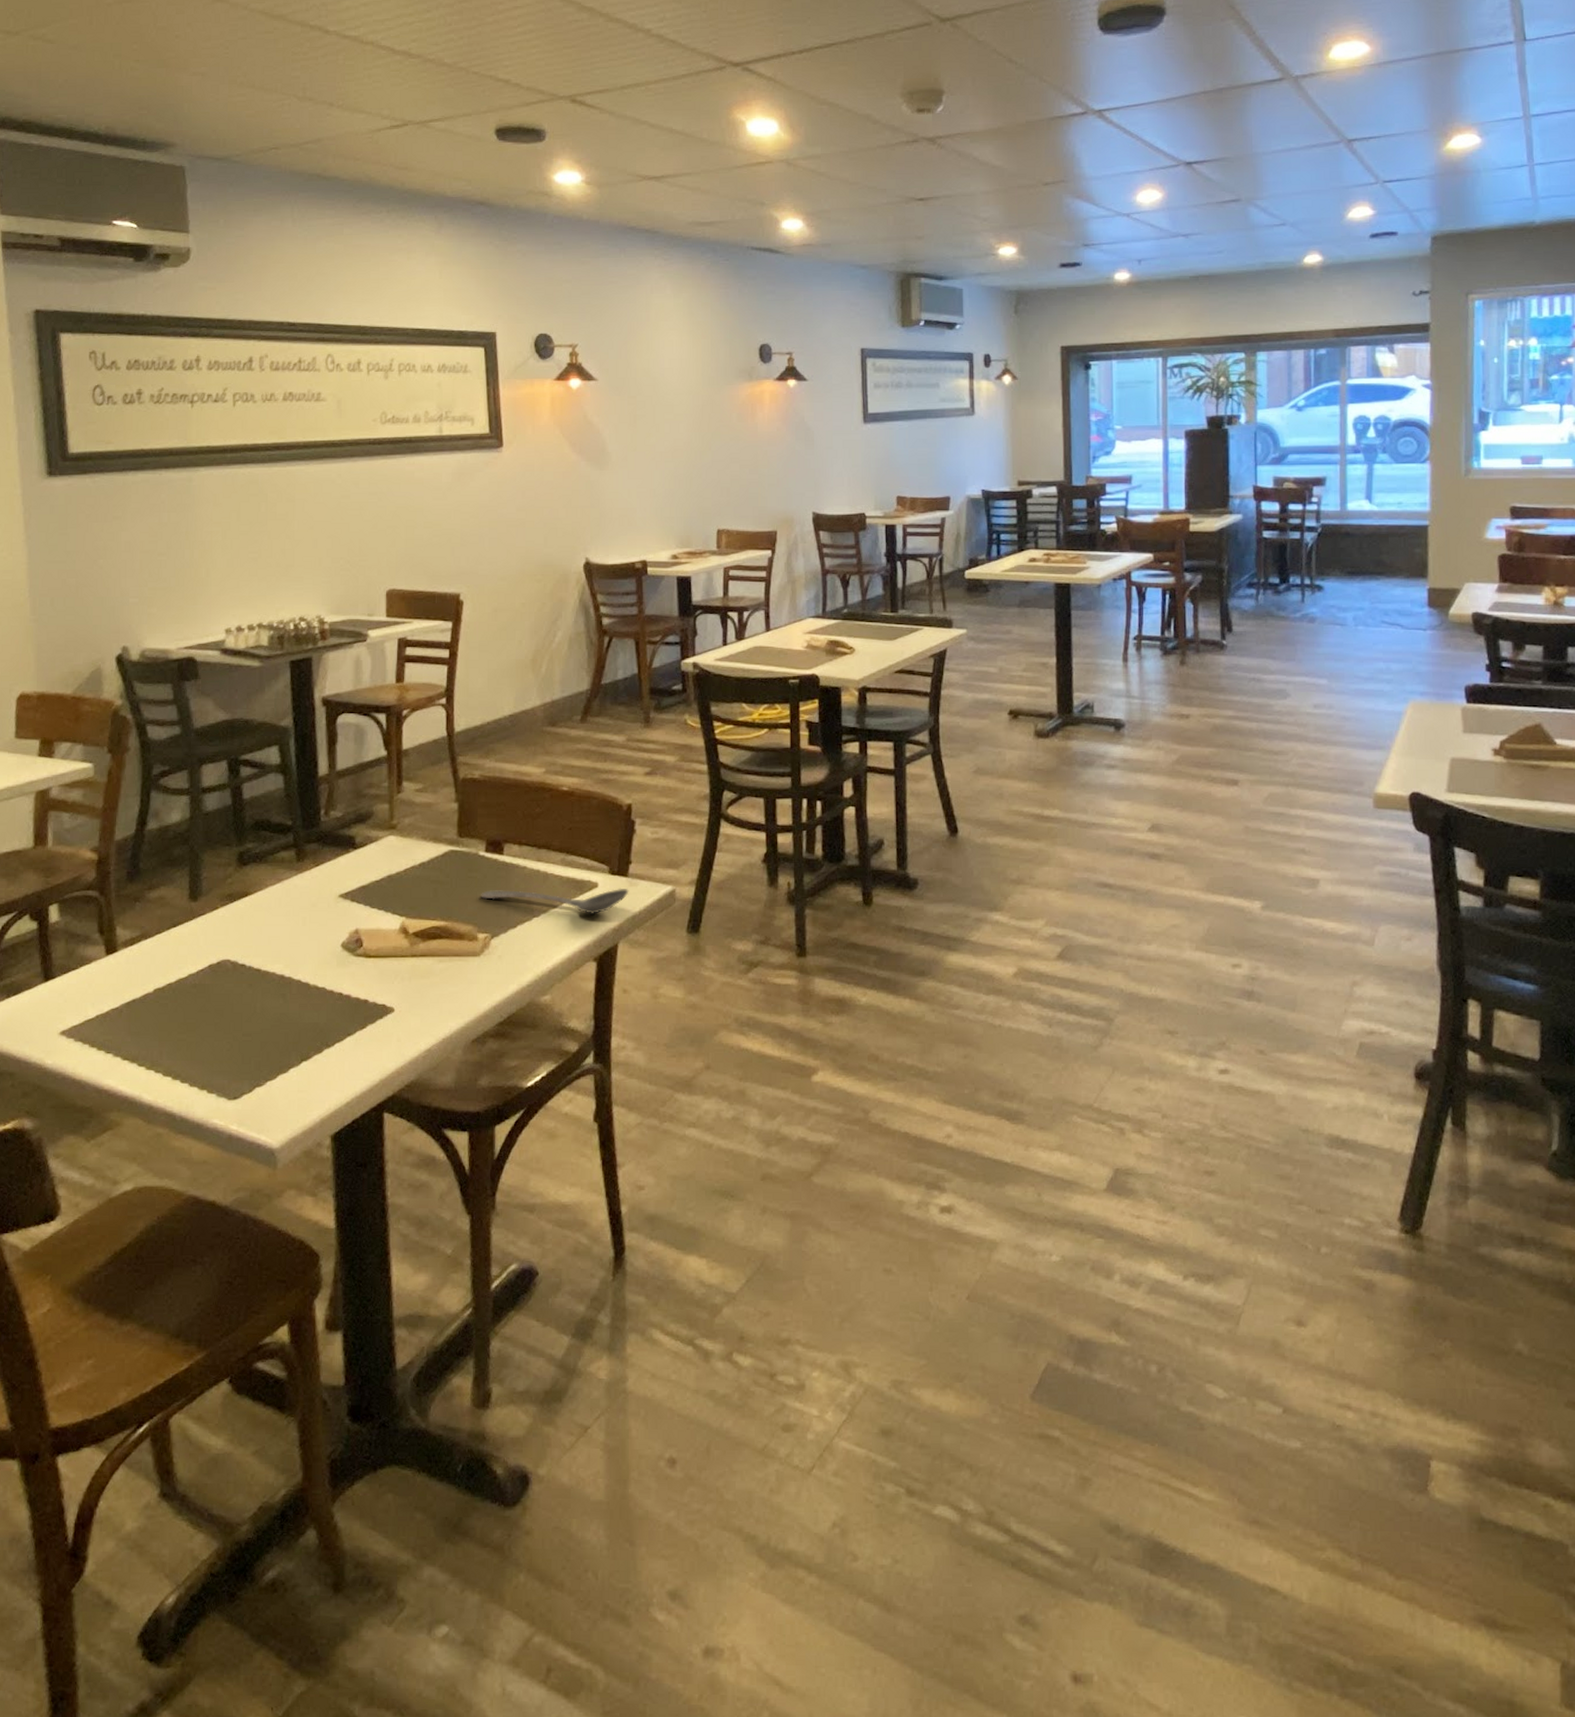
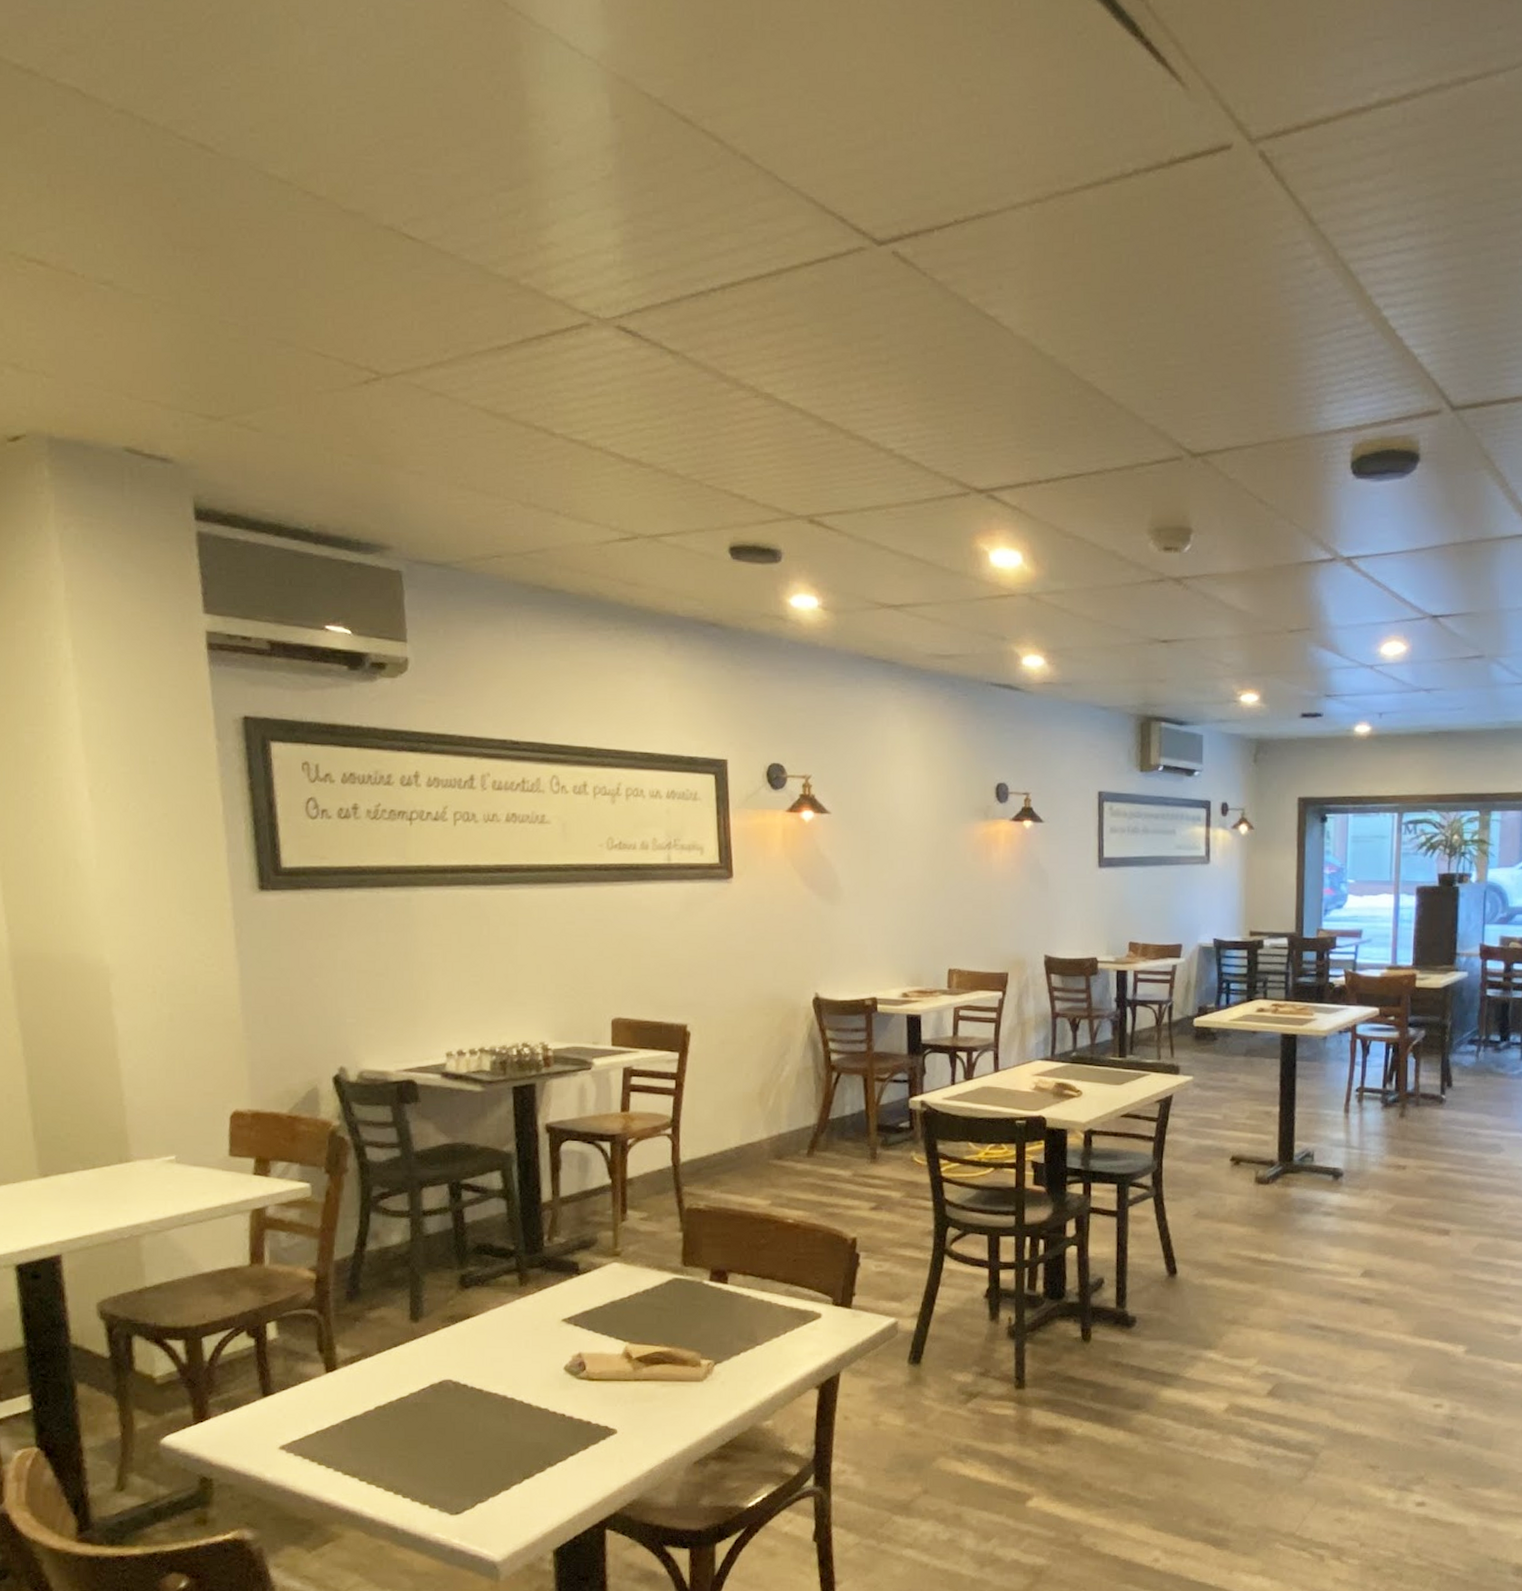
stirrer: present [481,888,629,914] -> none [704,1318,852,1344]

